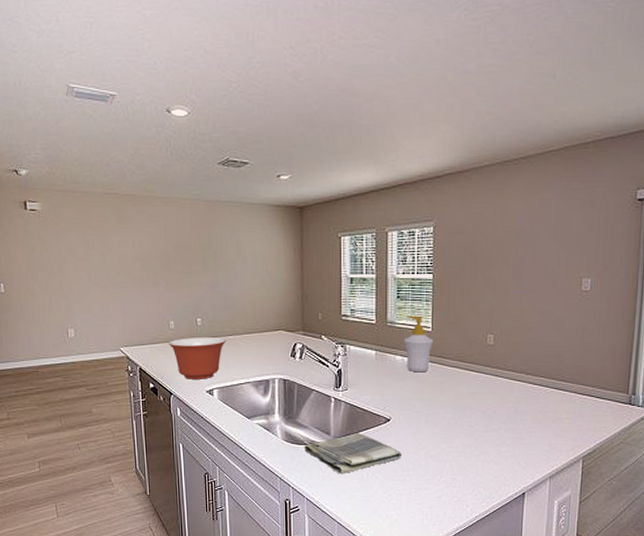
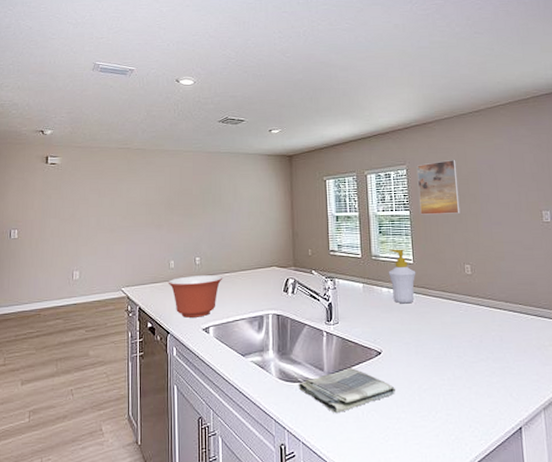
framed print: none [445,215,492,279] -> present [416,159,461,215]

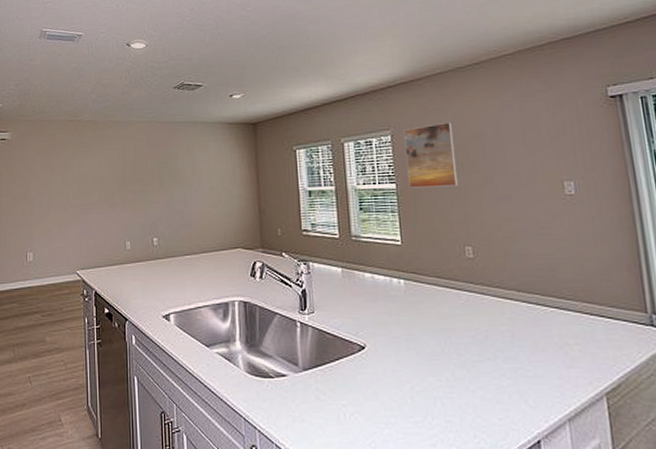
mixing bowl: present [168,275,223,318] -> none [124,257,184,304]
dish towel: present [299,367,396,414] -> none [270,362,384,415]
soap bottle: present [388,248,416,304] -> none [371,228,405,292]

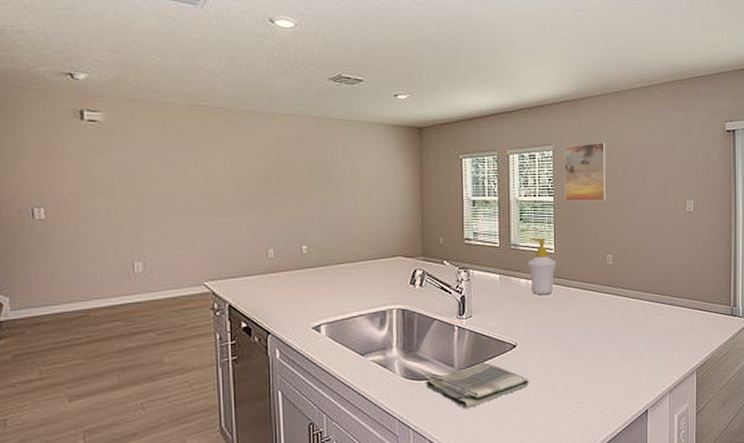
dish towel: none [270,362,384,415] -> present [426,361,530,410]
soap bottle: none [371,228,405,292] -> present [527,237,557,295]

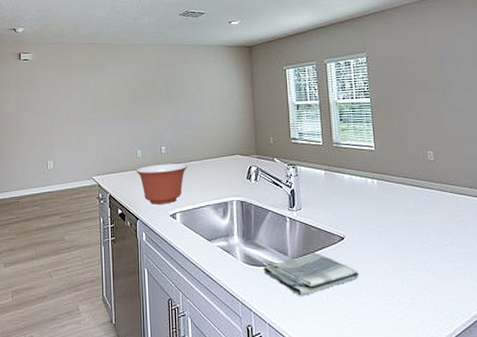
mixing bowl: none [266,266,337,315] -> present [135,163,188,204]
soap bottle: present [527,237,557,295] -> none [349,135,378,190]
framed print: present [563,141,606,201] -> none [376,45,422,102]

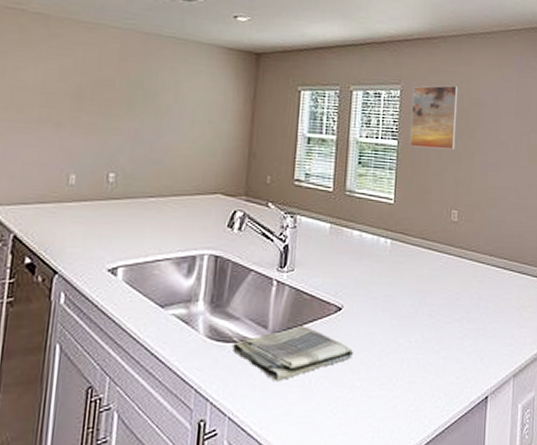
mixing bowl: present [135,163,188,204] -> none [62,197,146,254]
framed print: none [376,45,422,102] -> present [410,85,459,150]

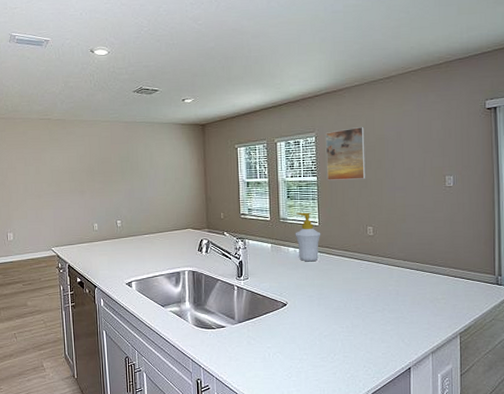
dish towel: present [232,324,354,382] -> none [212,316,299,355]
soap bottle: none [362,184,396,251] -> present [295,212,321,262]

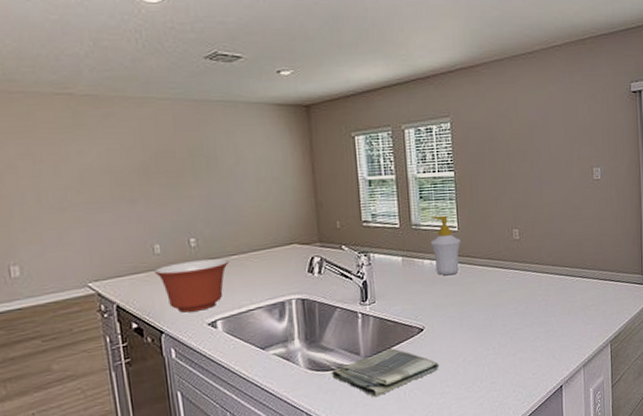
mixing bowl: none [93,236,143,274] -> present [153,258,230,313]
dish towel: none [212,316,299,355] -> present [332,347,440,398]
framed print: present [325,126,366,180] -> none [462,110,510,176]

